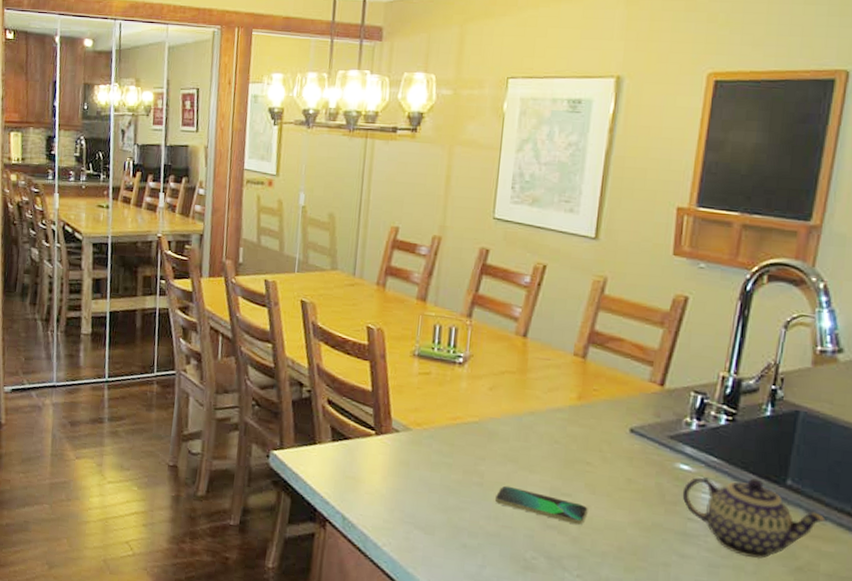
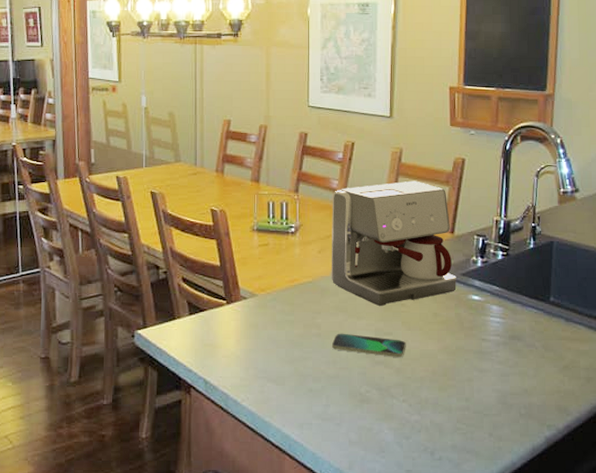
coffee maker: none [501,317,662,462] -> present [331,180,457,306]
teapot: present [682,477,827,559] -> none [476,299,581,363]

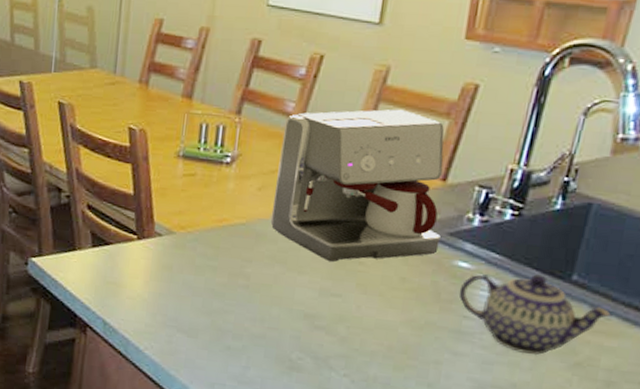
smartphone: present [331,333,406,357] -> none [260,287,359,325]
teapot: none [476,299,581,363] -> present [459,274,613,355]

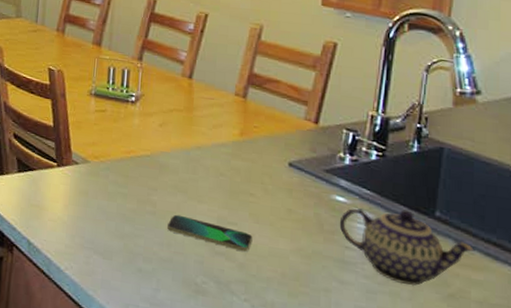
smartphone: none [260,287,359,325] -> present [166,214,253,252]
coffee maker: present [270,109,445,262] -> none [171,61,318,193]

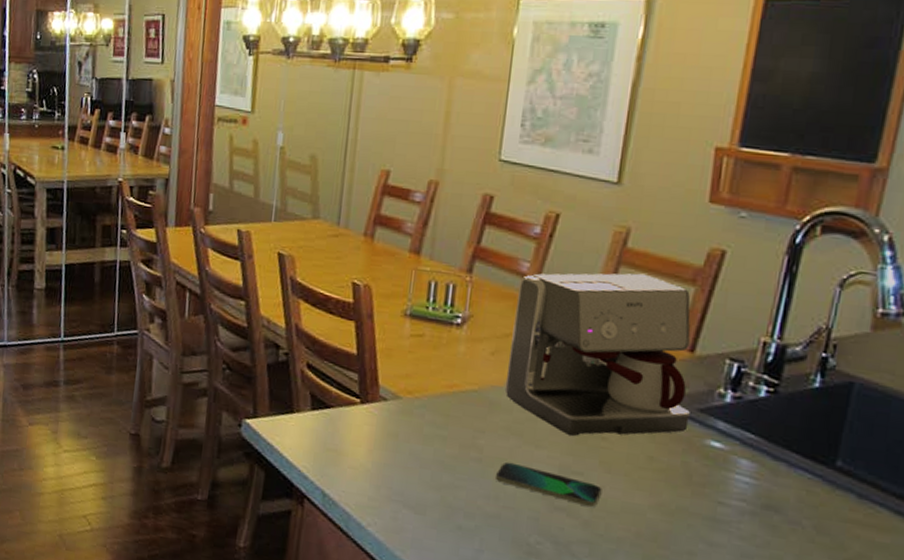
coffee maker: none [171,61,318,193] -> present [504,273,691,436]
teapot: present [339,208,475,286] -> none [712,456,883,549]

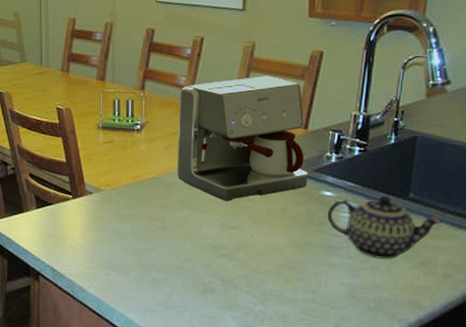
smartphone: present [494,461,602,507] -> none [176,227,252,251]
teapot: none [712,456,883,549] -> present [327,196,442,259]

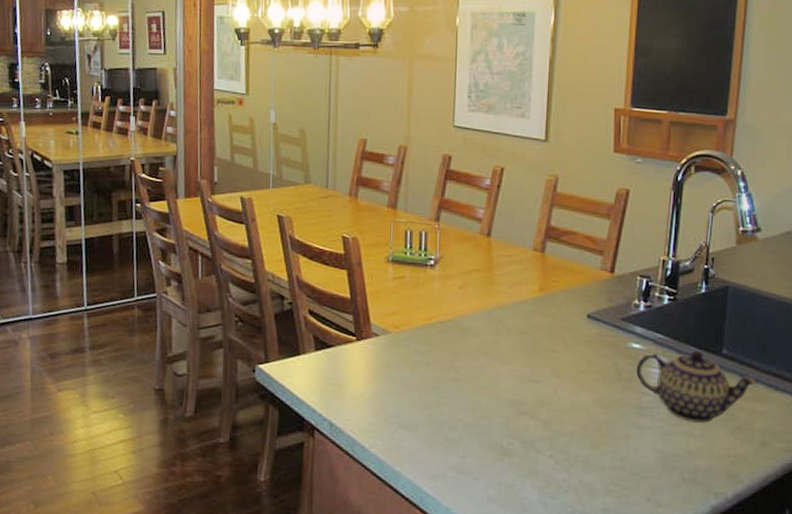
coffee maker: present [176,75,308,201] -> none [473,212,615,350]

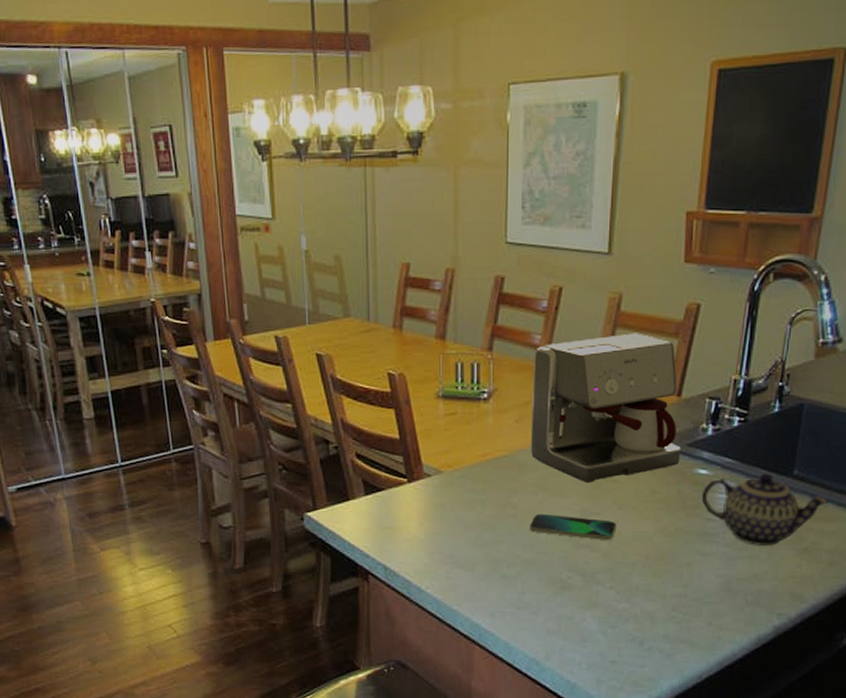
smartphone: none [471,378,555,408] -> present [529,513,617,540]
coffee maker: none [473,212,615,350] -> present [530,333,681,482]

